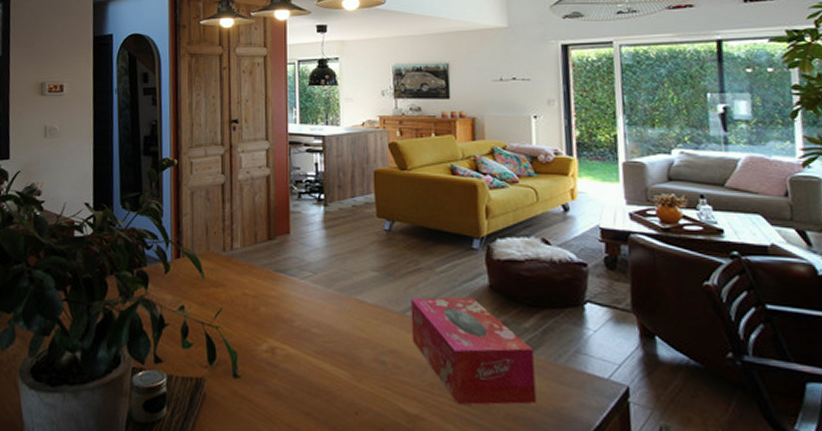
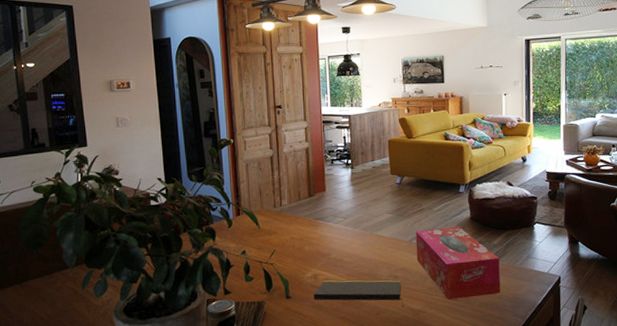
notepad: none [269,356,392,408] -> present [313,279,402,307]

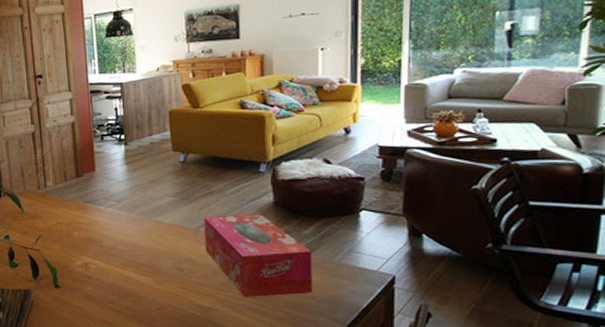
notepad: present [313,279,402,307] -> none [84,269,188,303]

